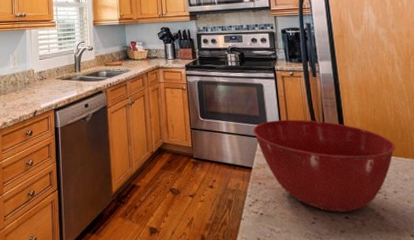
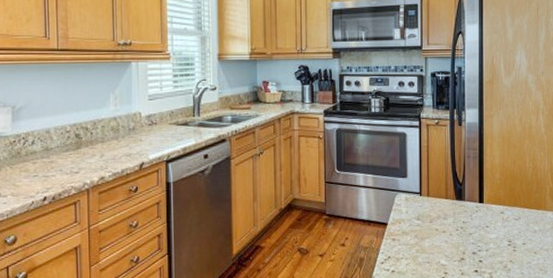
mixing bowl: present [252,119,396,213] -> none [391,171,530,267]

